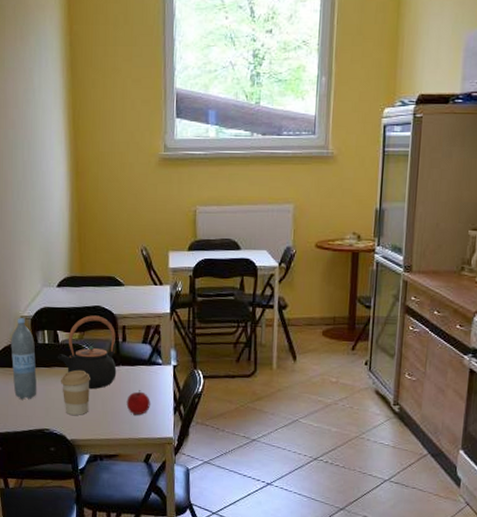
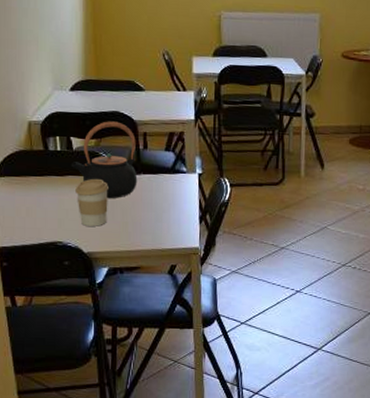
water bottle: present [11,318,37,400] -> none [17,123,49,211]
apple: present [126,390,150,415] -> none [148,199,174,225]

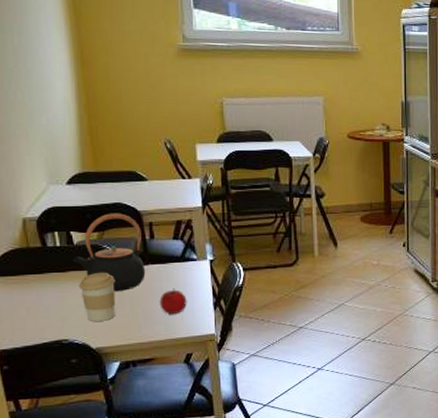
apple: none [148,199,174,225] -> present [159,288,187,315]

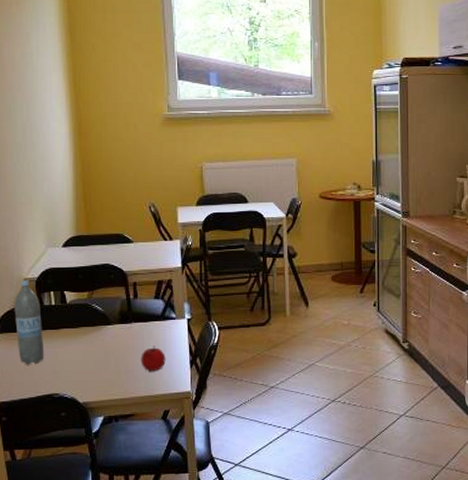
water bottle: none [11,220,50,310] -> present [14,280,45,365]
teapot: present [72,213,146,292] -> none [65,273,129,349]
coffee cup: present [79,273,116,321] -> none [70,331,102,377]

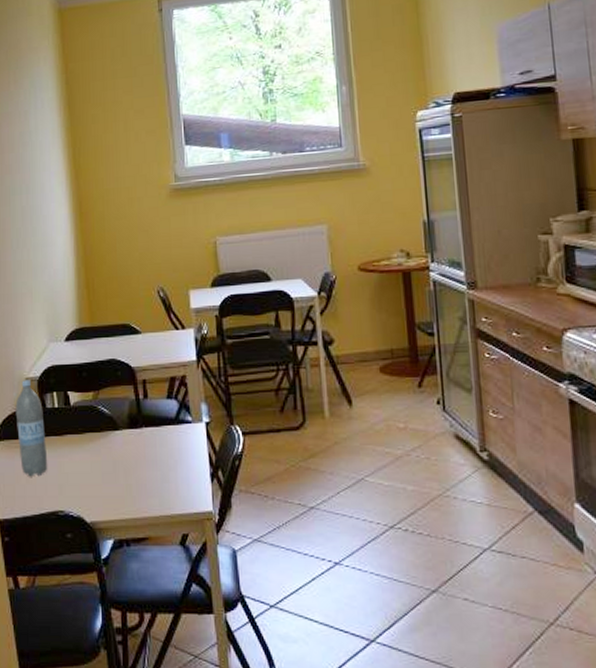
apple: present [141,346,166,372] -> none [153,455,182,487]

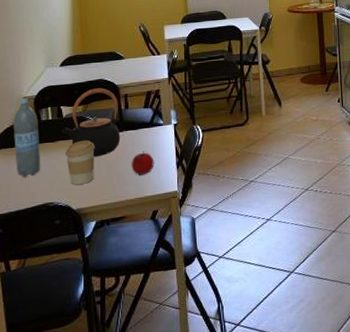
teapot: none [69,370,140,459] -> present [61,88,121,157]
coffee cup: none [75,437,110,491] -> present [65,141,95,185]
apple: none [153,455,182,487] -> present [131,151,154,176]

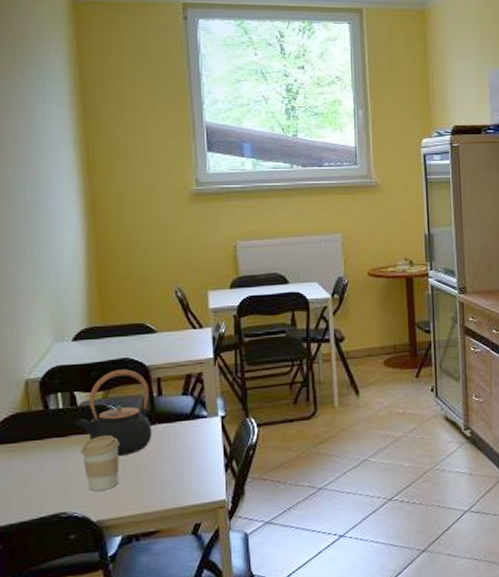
water bottle: present [13,98,41,177] -> none [12,381,50,481]
apple: present [131,151,154,176] -> none [166,449,196,480]

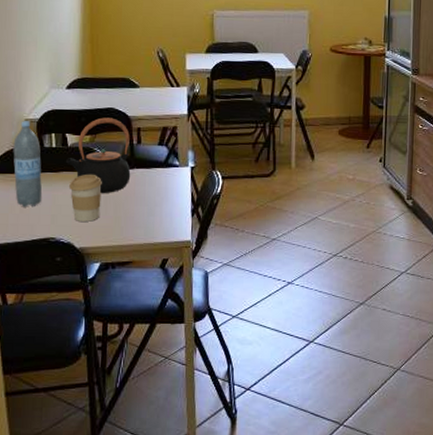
water bottle: none [12,381,50,481] -> present [13,121,43,207]

